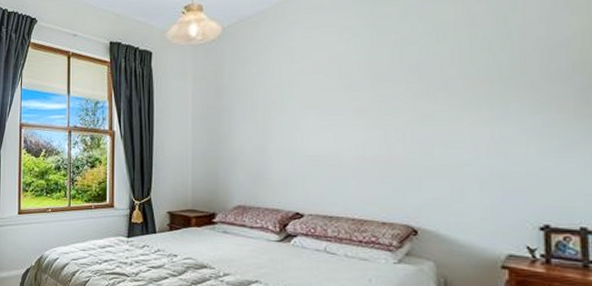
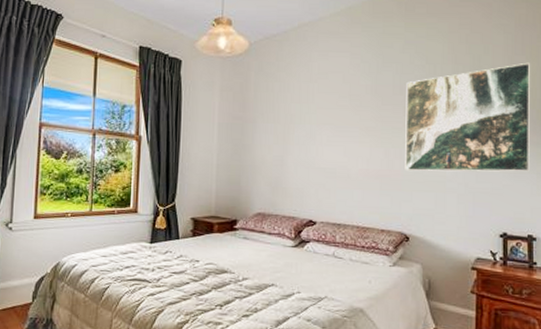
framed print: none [408,17,580,154] -> present [405,62,530,172]

